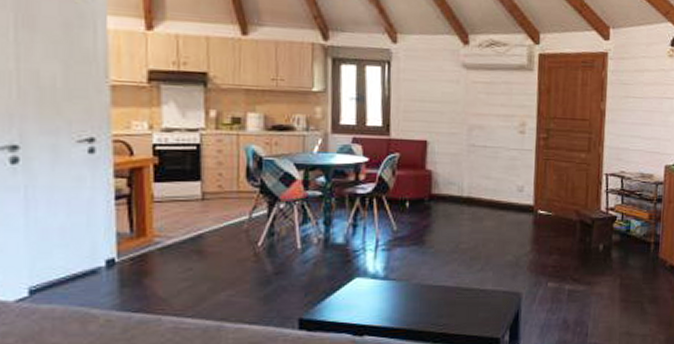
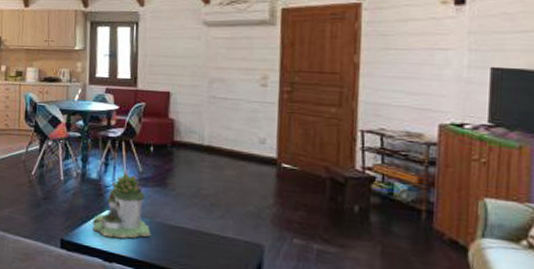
succulent planter: none [339,232,408,308] -> present [93,172,151,239]

